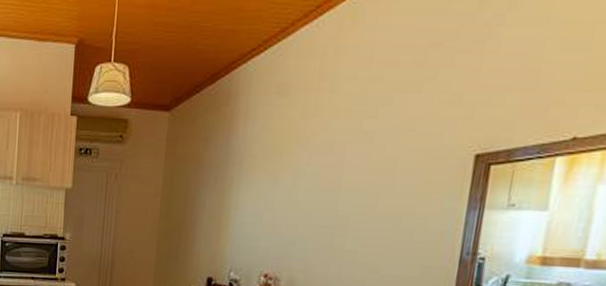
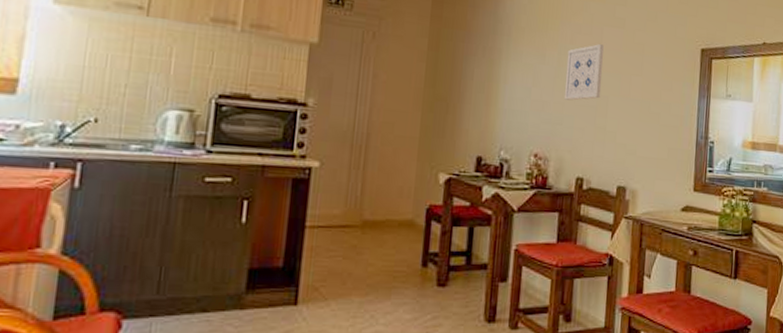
wall art: none [297,163,346,222] -> present [564,44,604,101]

